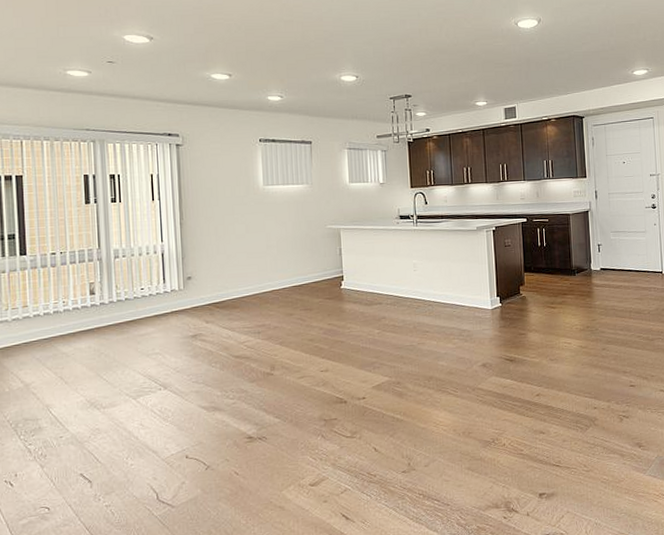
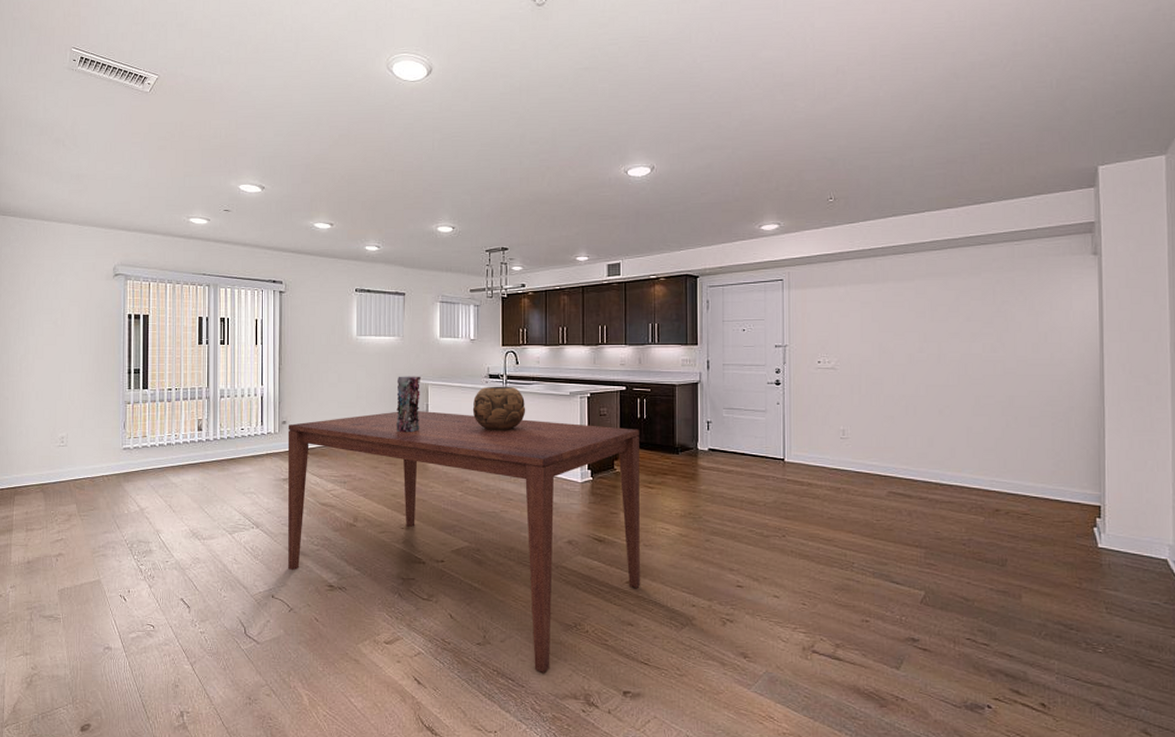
dining table: none [193,254,549,489] -> present [287,410,640,673]
vase: none [308,221,334,278] -> present [396,376,421,433]
decorative bowl: none [385,225,437,269] -> present [472,386,526,431]

